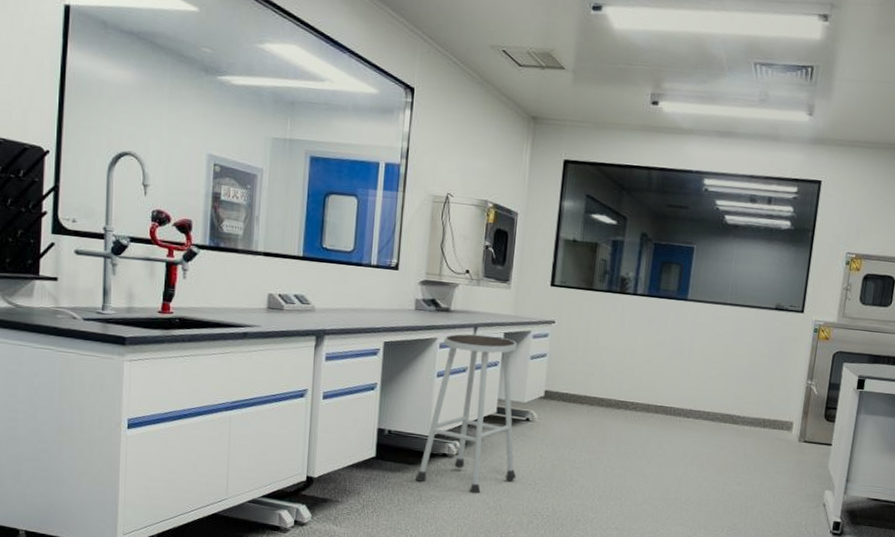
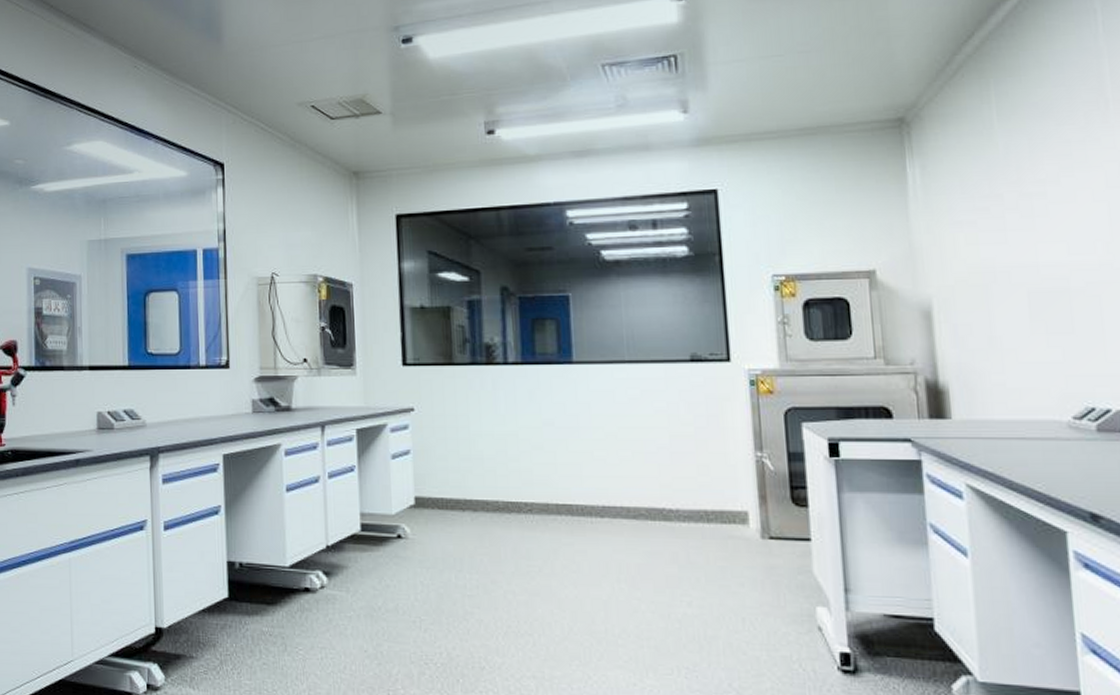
stool: present [416,334,517,494] -> none [277,434,396,639]

